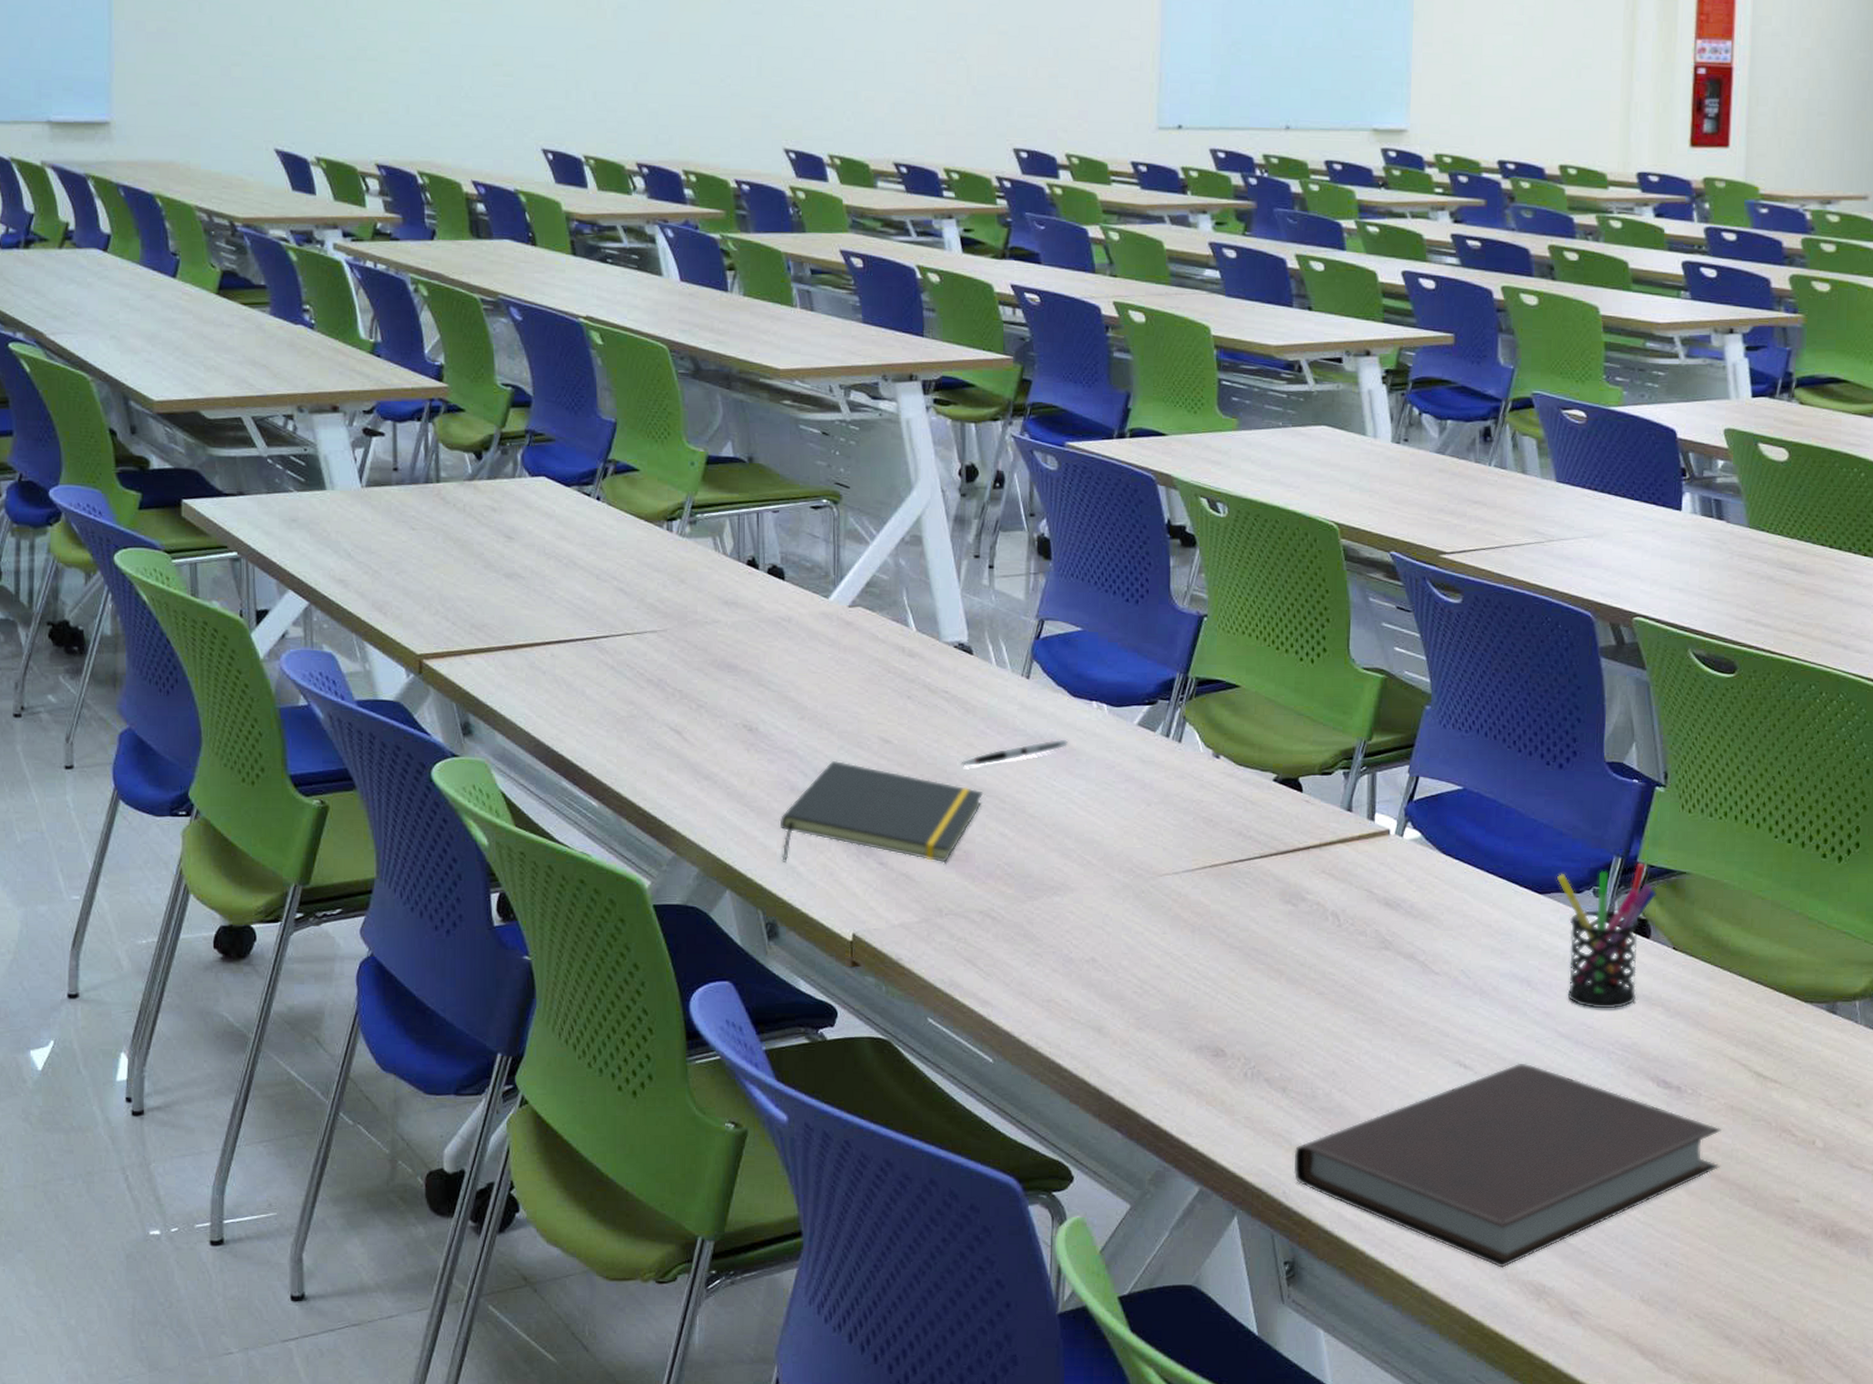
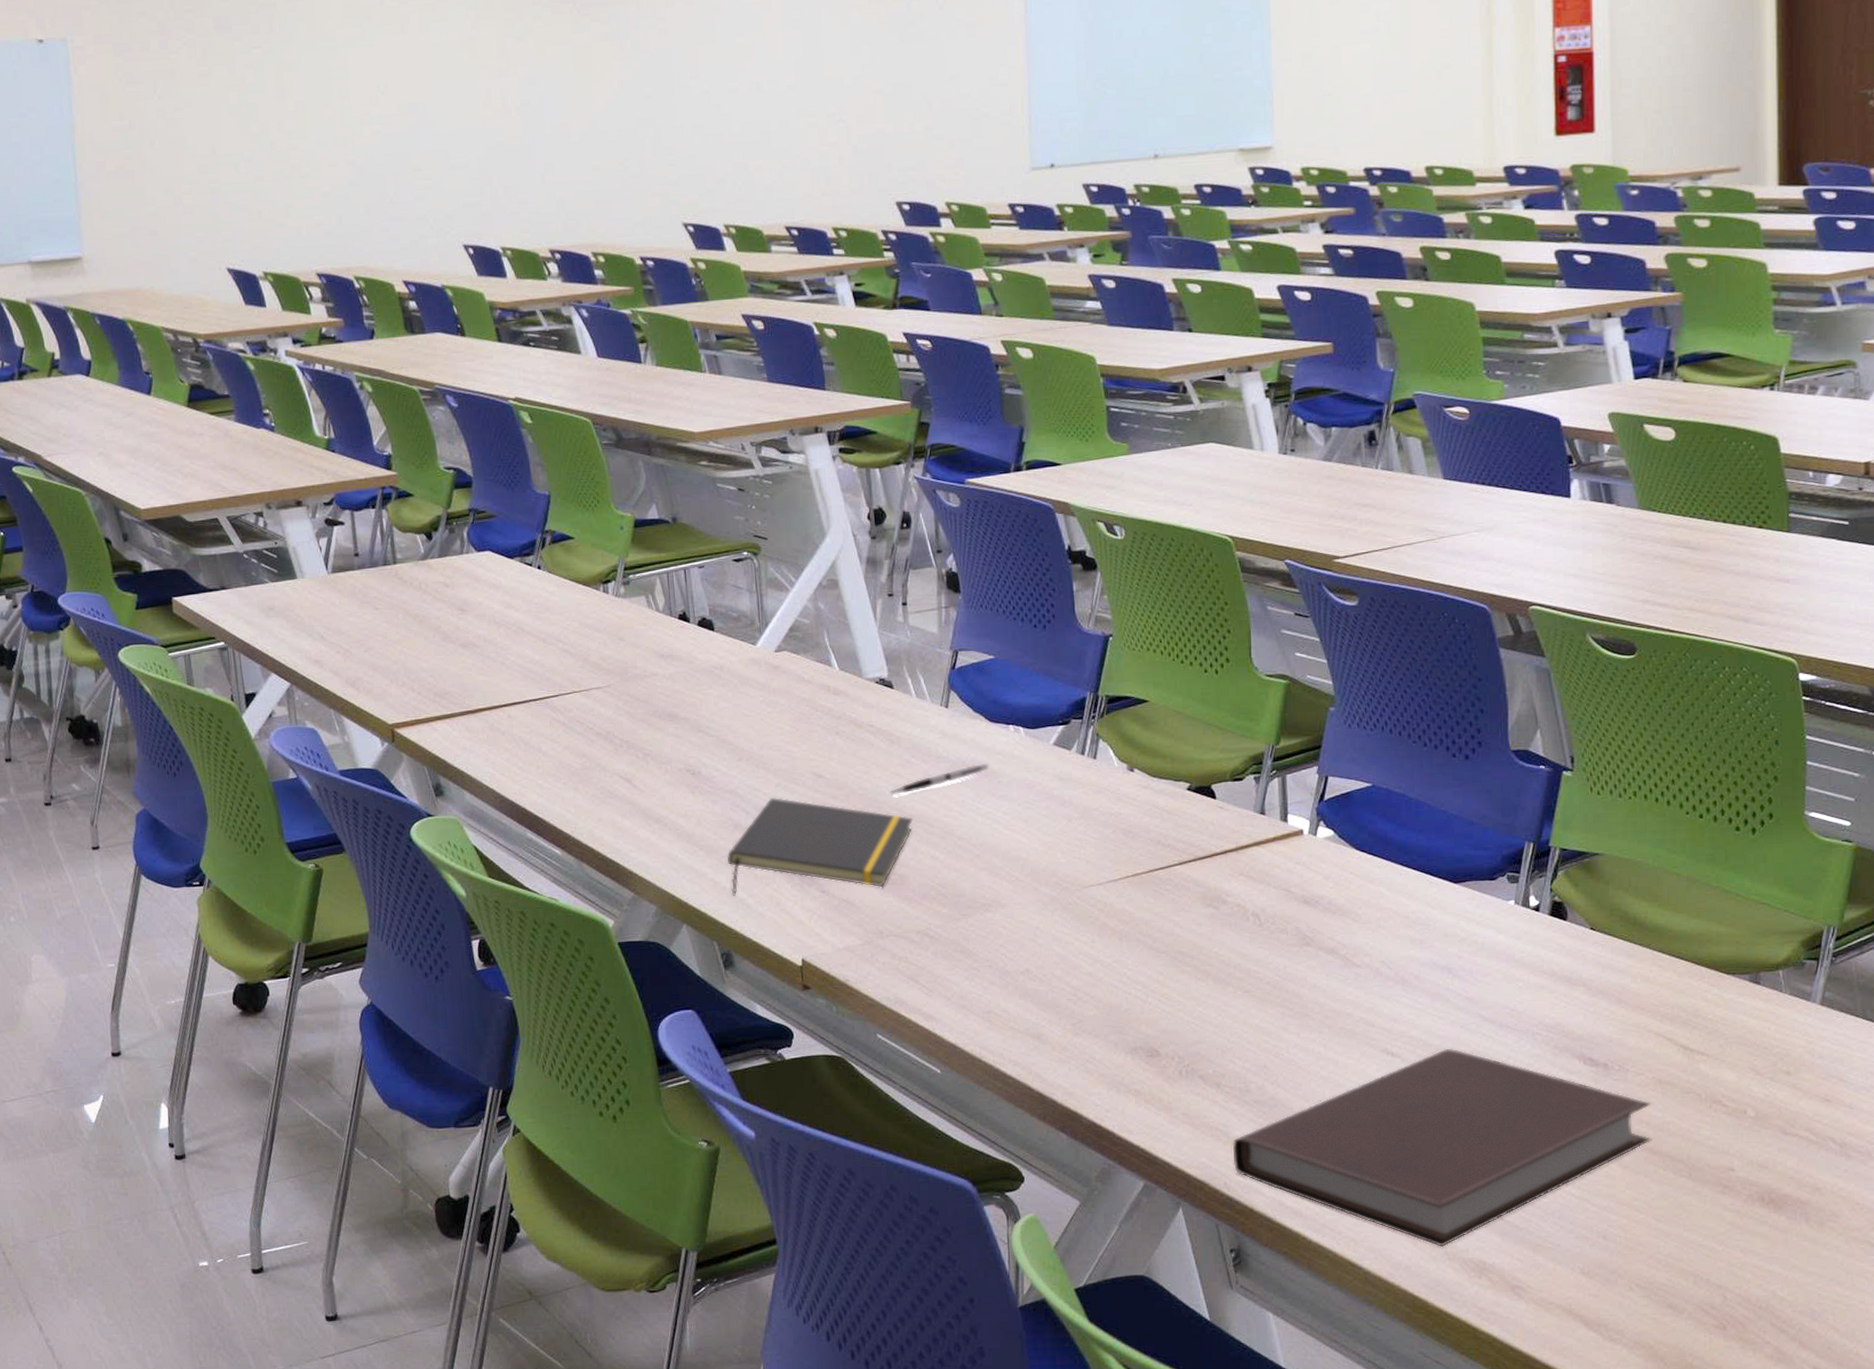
pen holder: present [1557,862,1656,1009] -> none [1471,847,1571,992]

